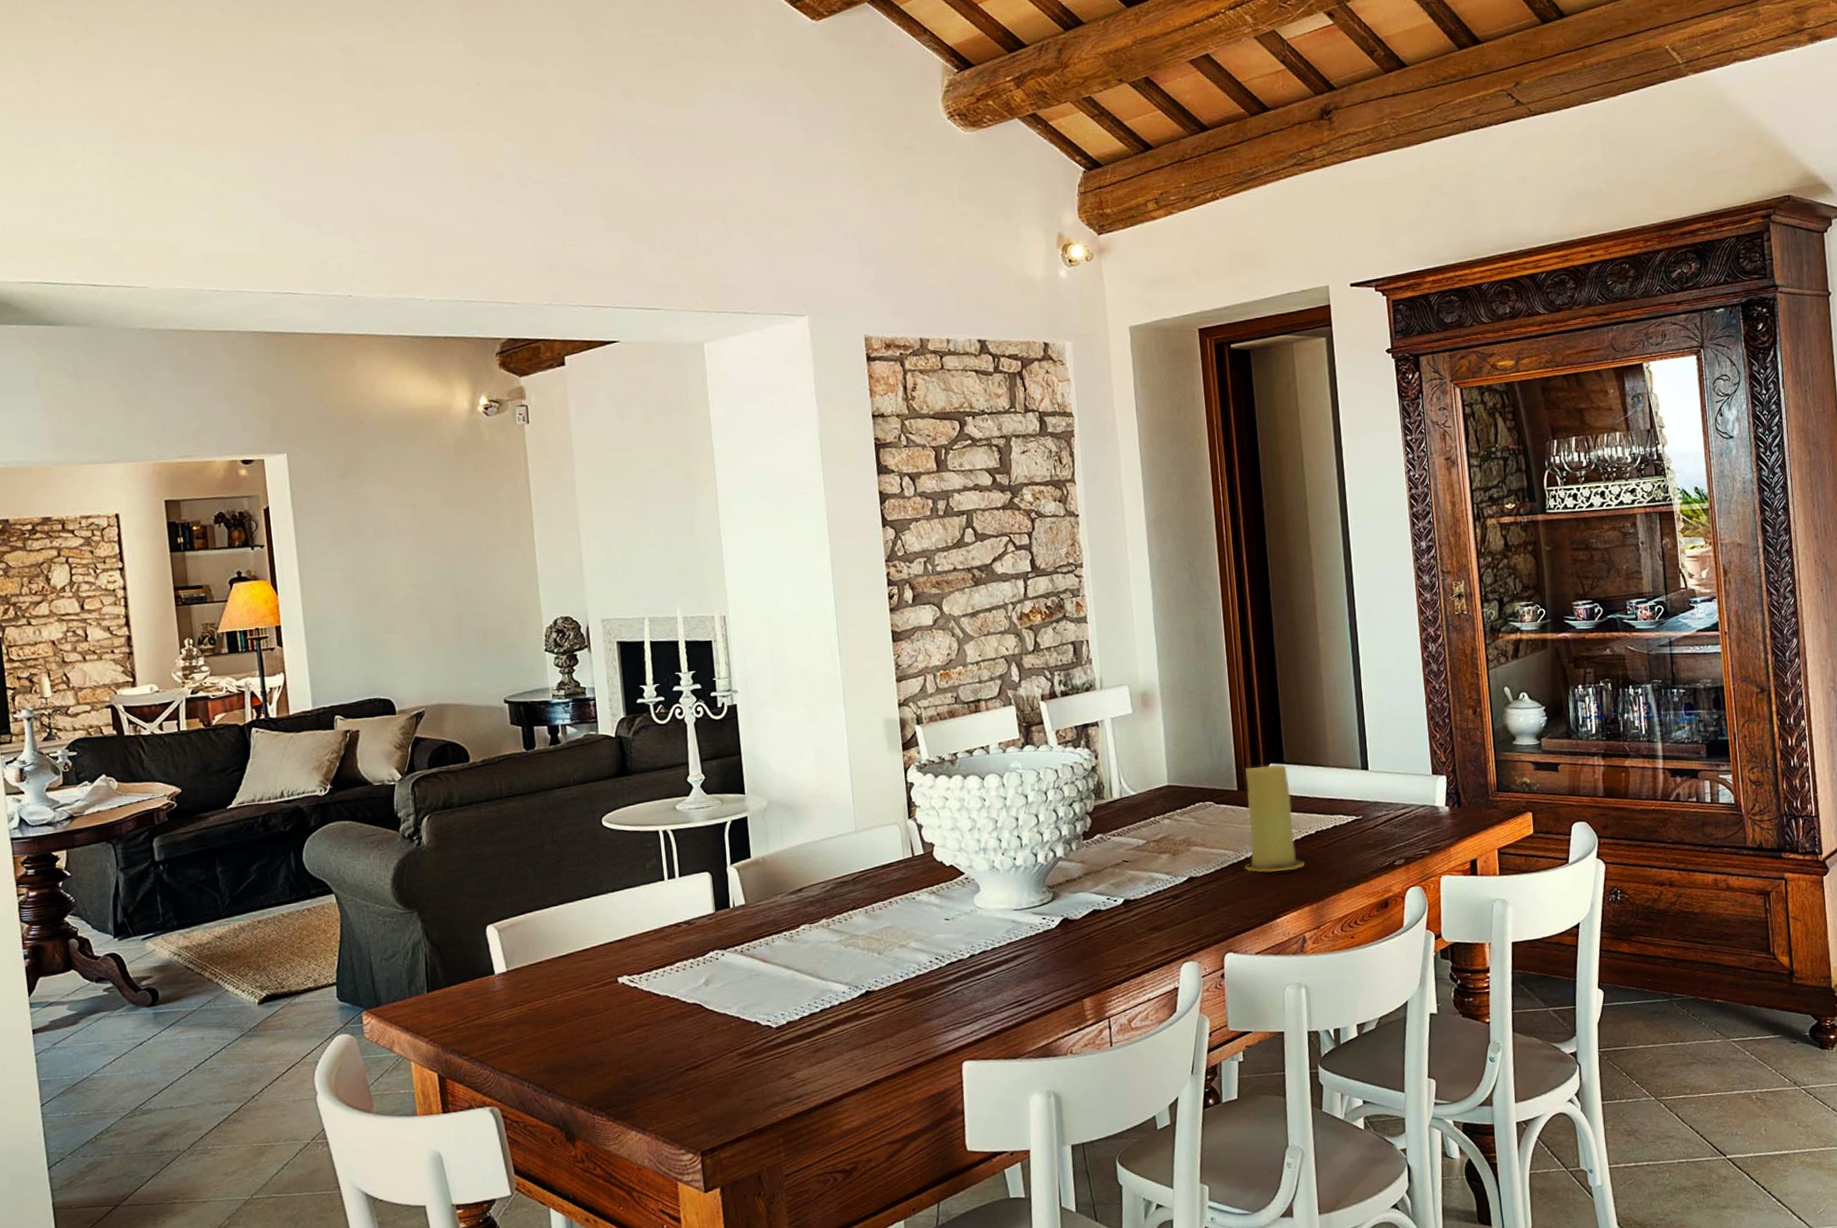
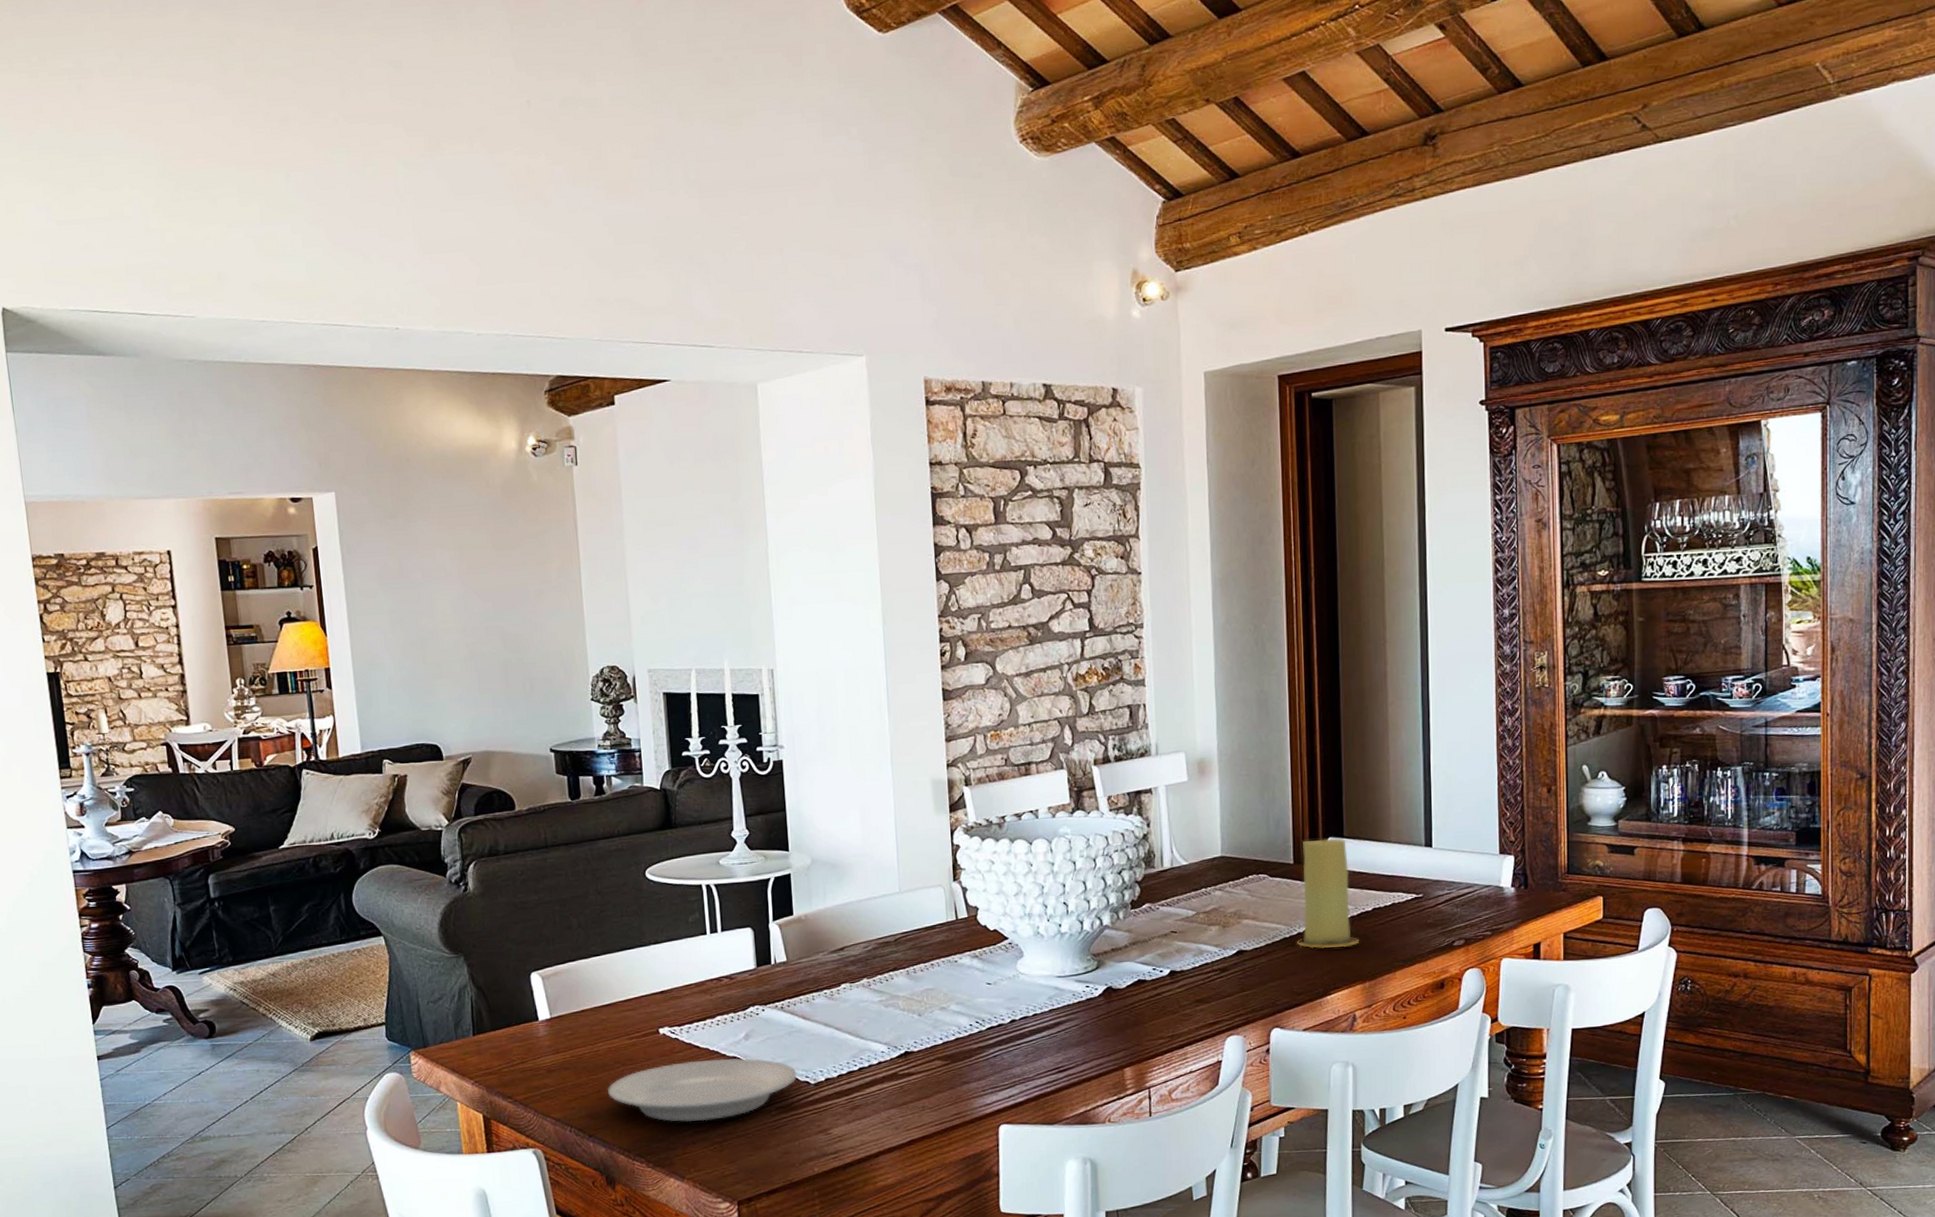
plate: none [566,1004,759,1073] -> present [608,1058,797,1122]

